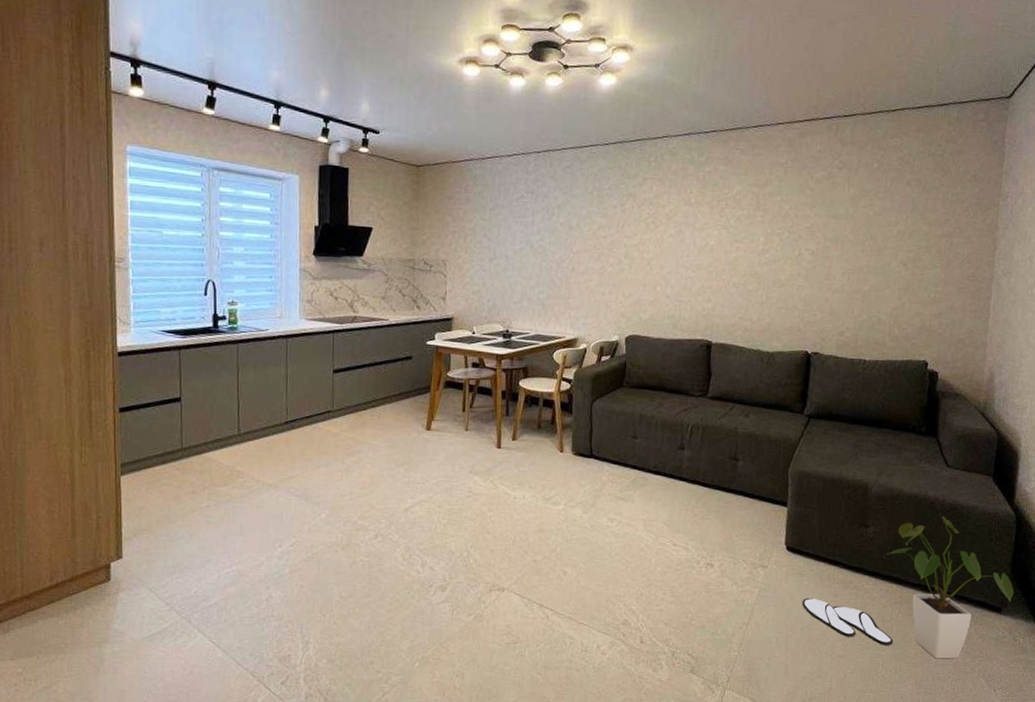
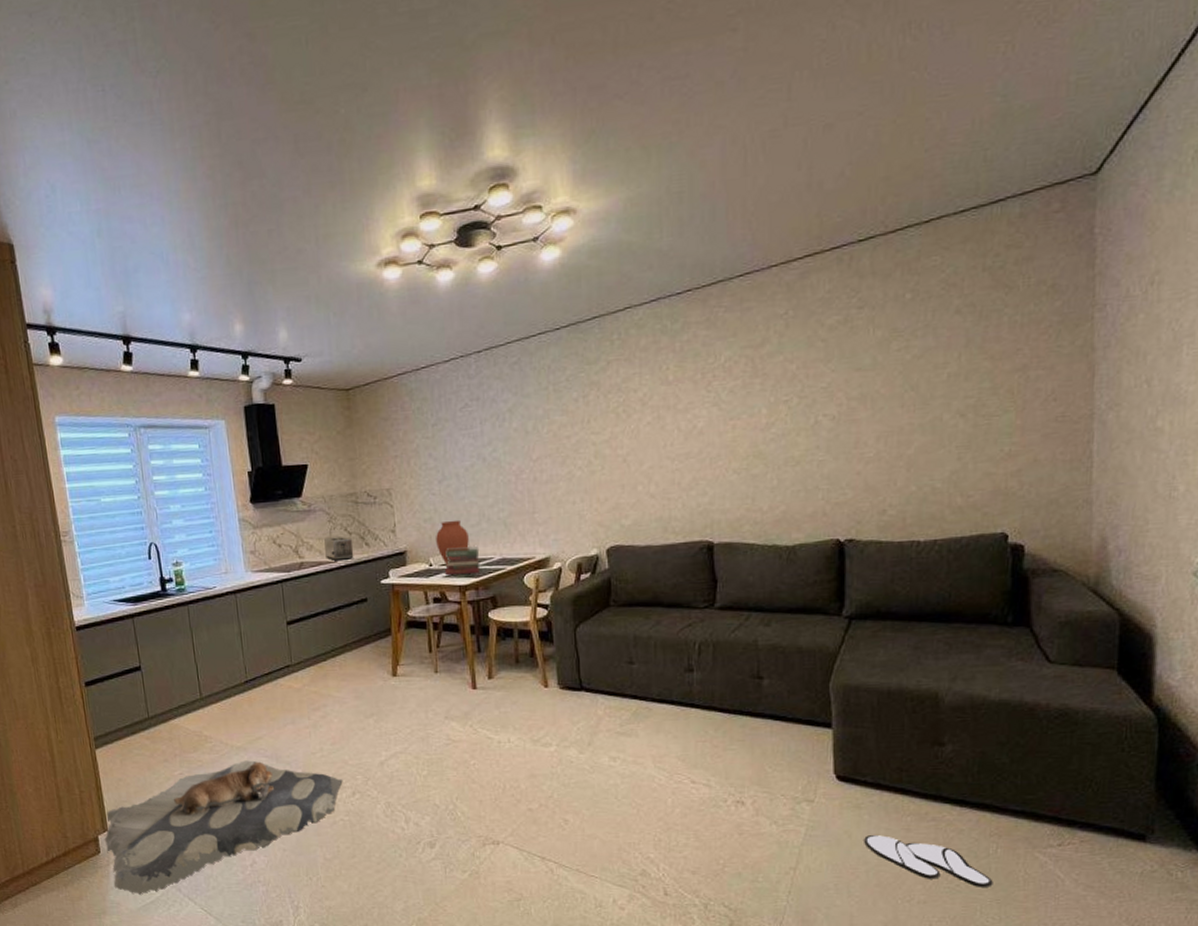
dog bed: none [116,498,368,624] -> present [104,760,343,895]
toaster: none [378,296,406,320] -> present [324,536,354,562]
vase: none [481,295,510,335] -> present [436,520,469,566]
books: none [486,320,517,346] -> present [445,546,481,575]
house plant: present [886,516,1014,659] -> none [973,725,1163,901]

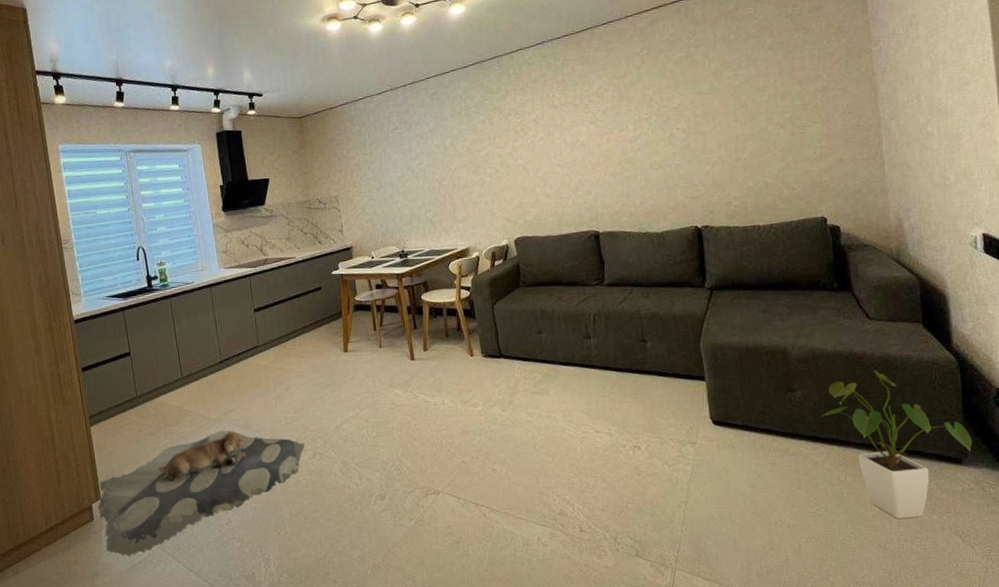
toaster: present [324,536,354,562] -> none [284,236,309,257]
vase: present [436,520,469,566] -> none [376,220,403,258]
books: present [445,546,481,575] -> none [384,241,414,265]
slippers: present [864,835,993,887] -> none [739,470,847,510]
house plant: none [973,725,1163,901] -> present [820,370,973,519]

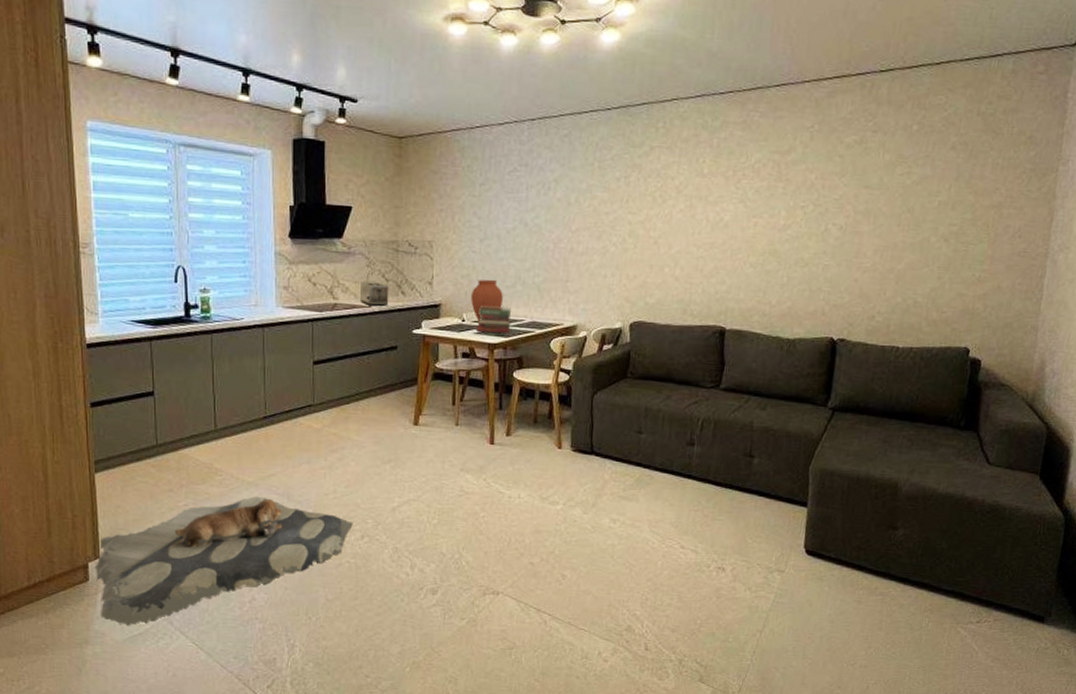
toaster: none [284,236,309,257] -> present [360,282,390,307]
vase: none [376,220,403,258] -> present [471,279,503,323]
books: none [384,241,414,265] -> present [477,306,511,334]
house plant: present [820,370,973,519] -> none [917,518,1060,671]

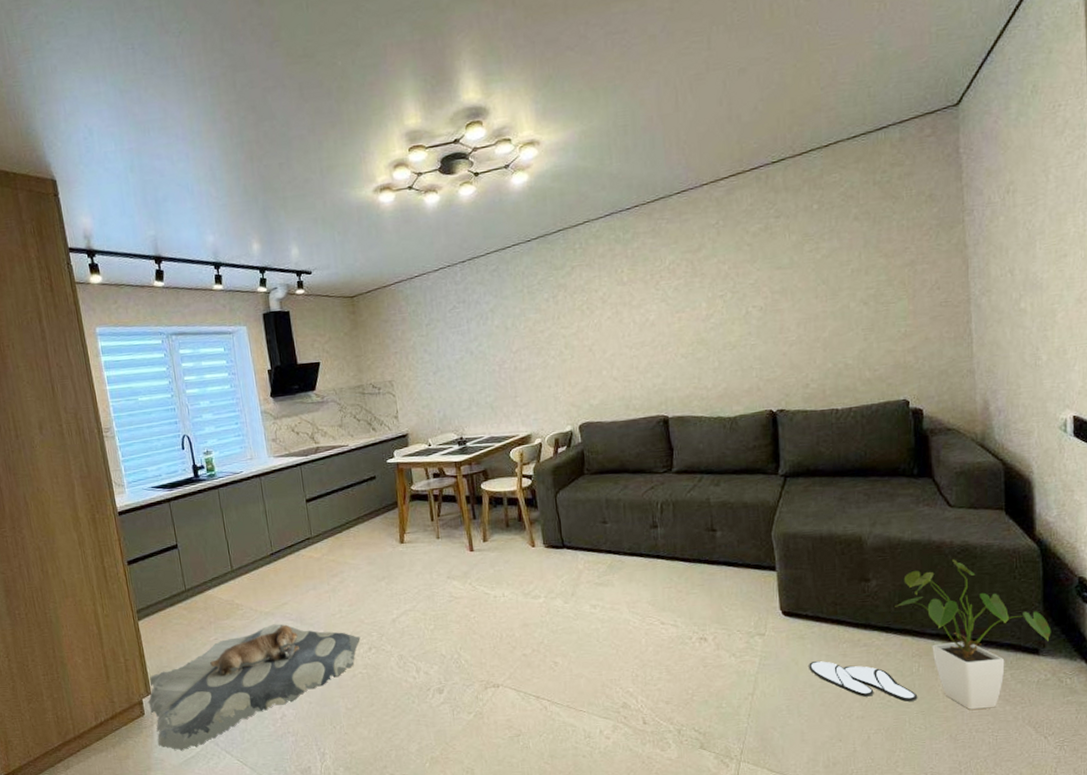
toaster: present [360,282,390,307] -> none [336,423,363,445]
vase: present [471,279,503,323] -> none [433,405,462,445]
books: present [477,306,511,334] -> none [442,427,473,453]
slippers: none [822,605,922,656] -> present [809,661,918,702]
house plant: none [917,518,1060,671] -> present [895,559,1051,710]

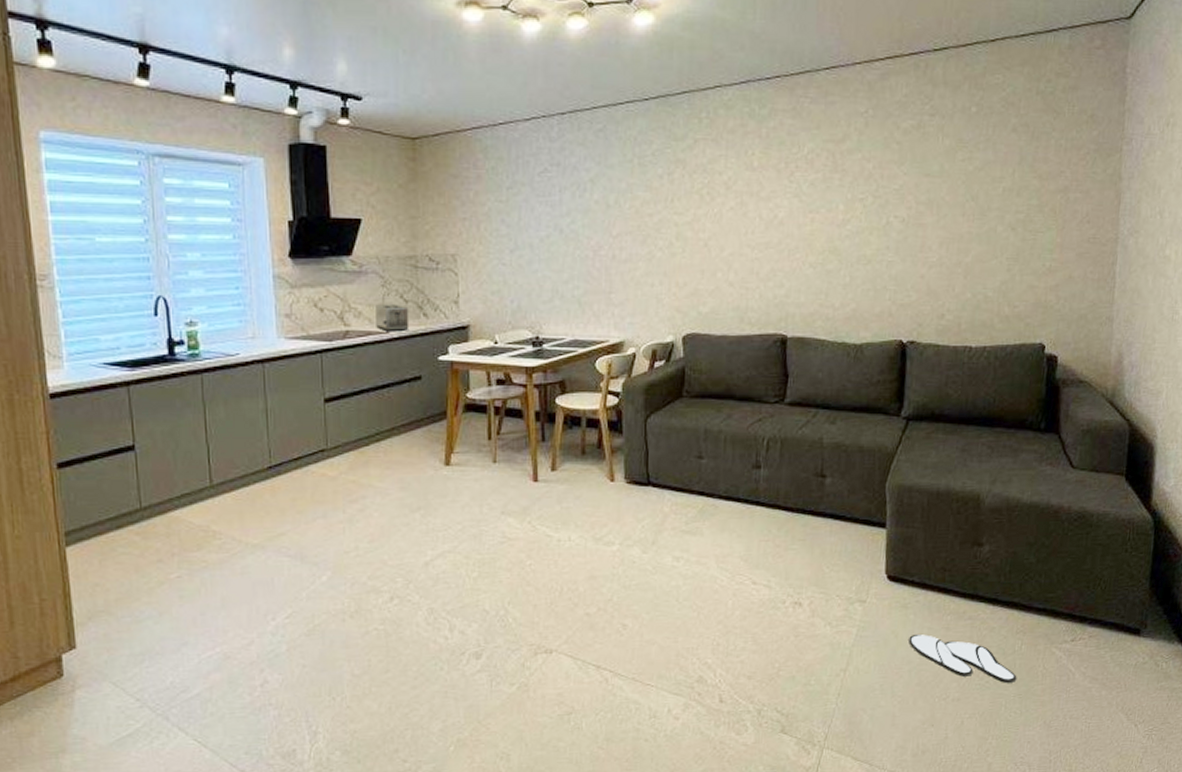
dog bed: present [148,624,360,751] -> none [69,560,380,726]
toaster: none [336,423,363,445] -> present [376,304,410,332]
house plant: present [895,559,1051,710] -> none [1005,527,1155,694]

